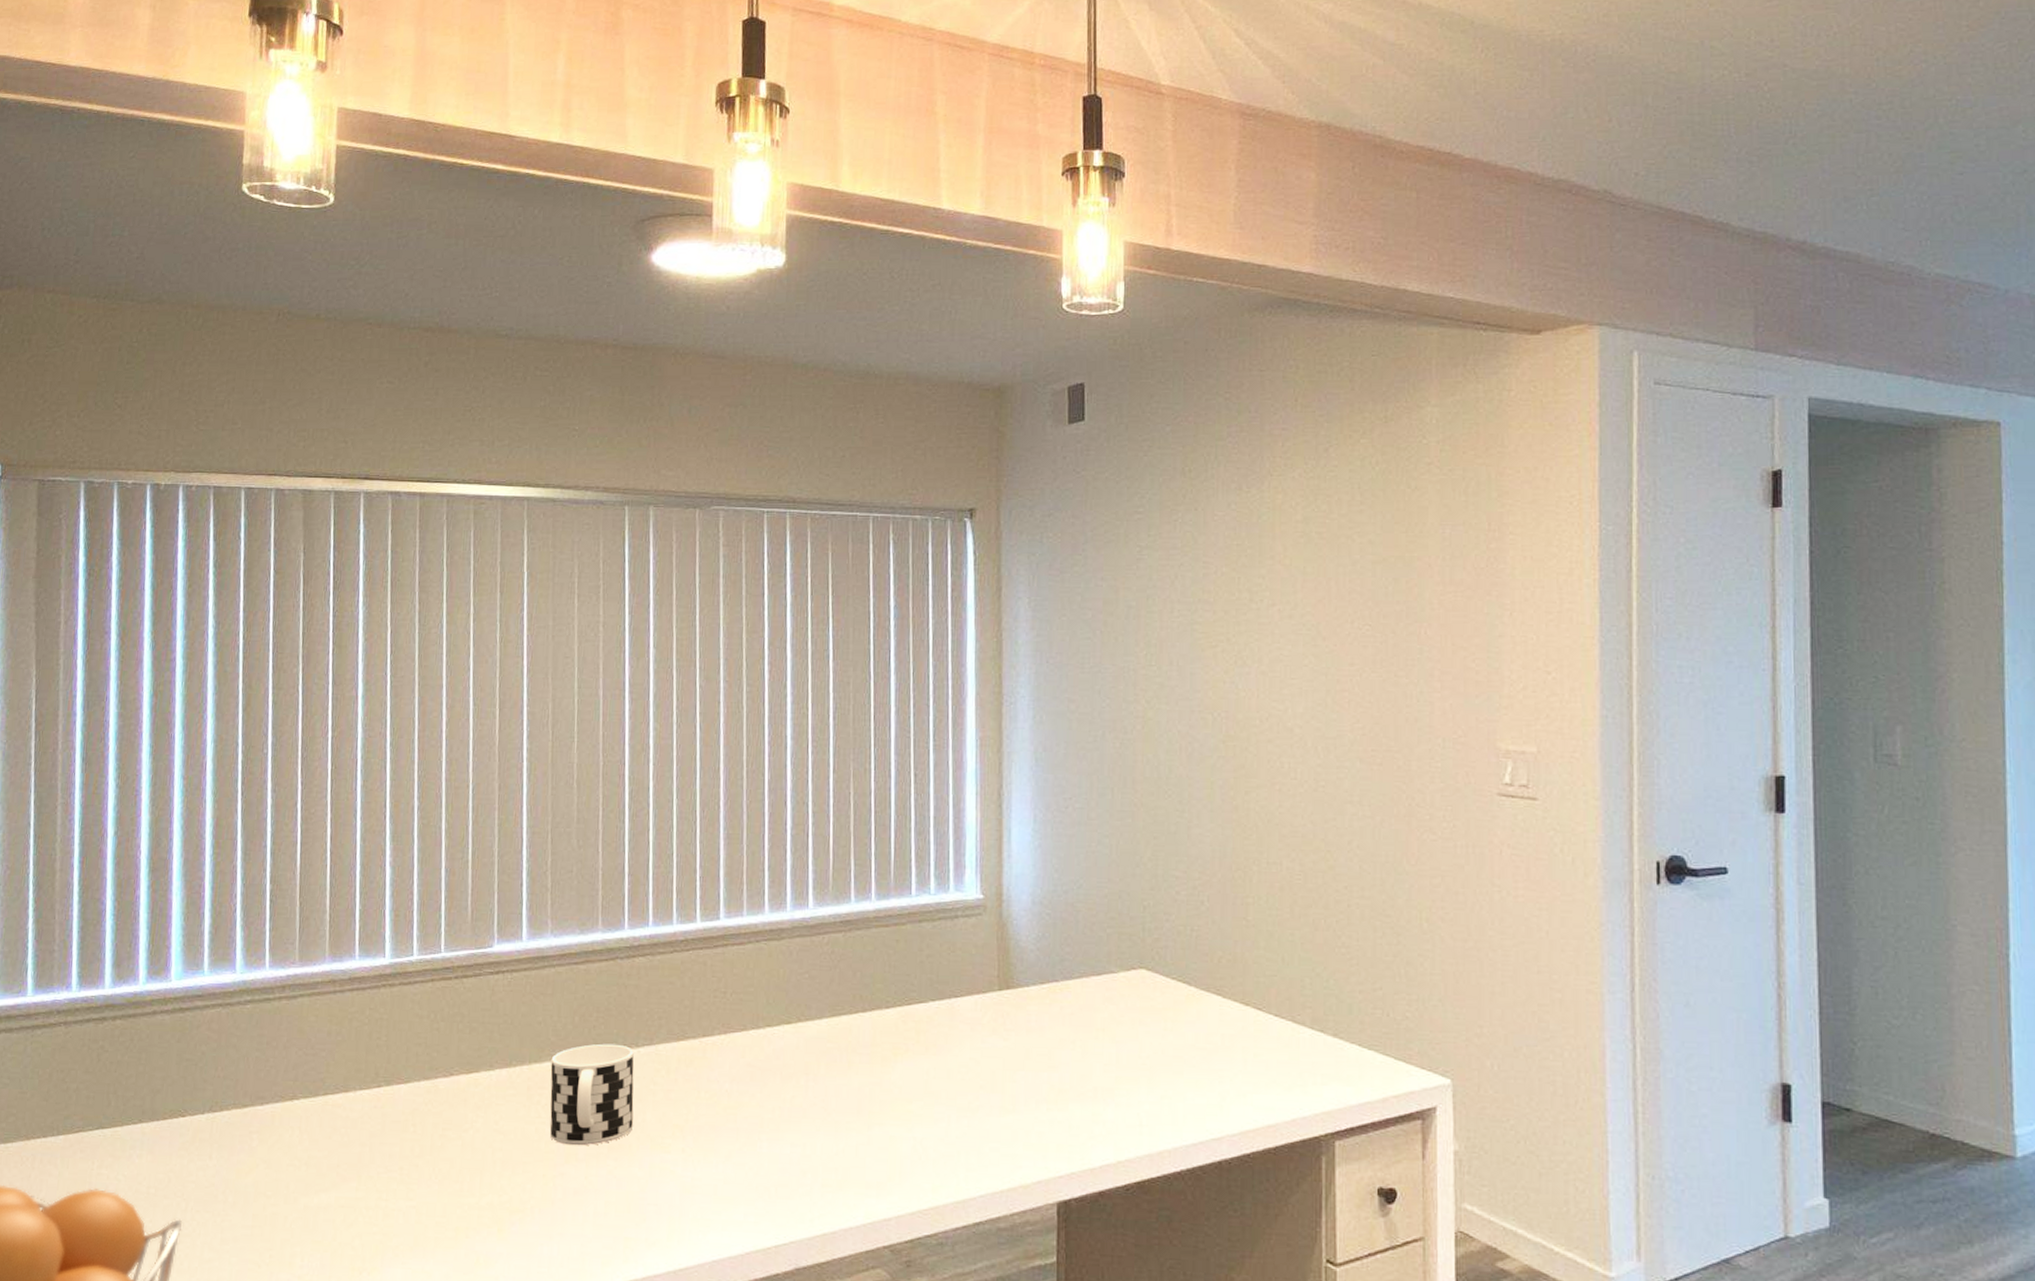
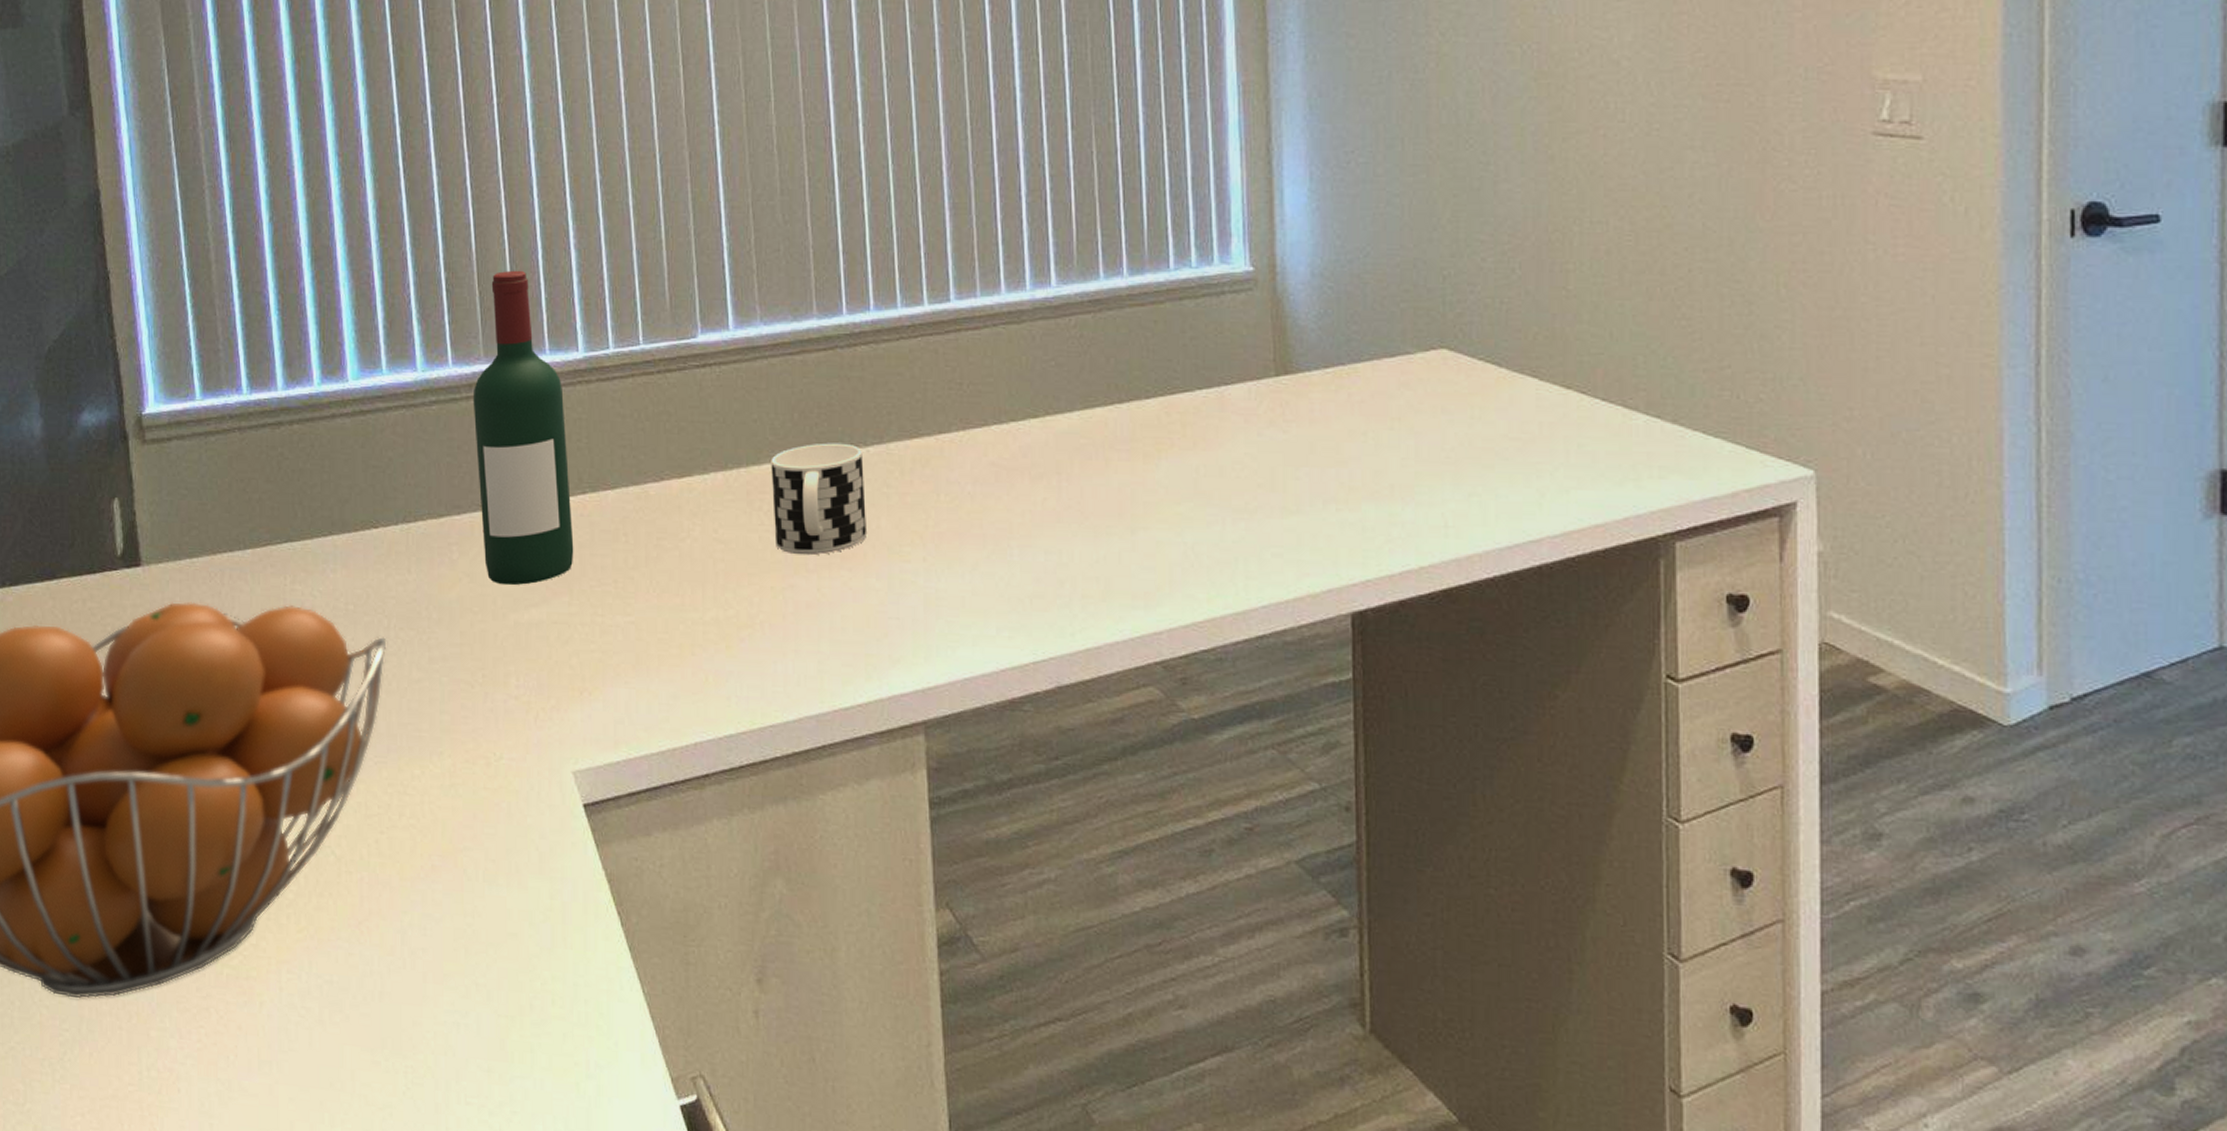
wine bottle: none [282,884,368,1171] -> present [472,270,574,585]

